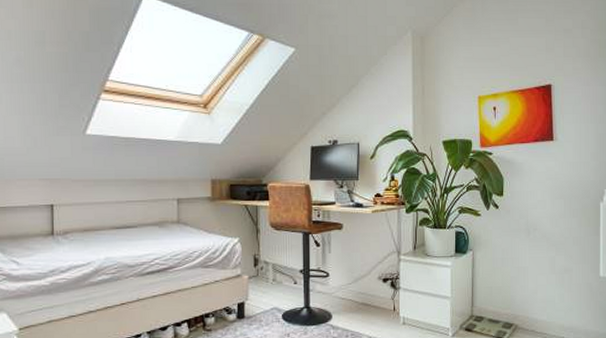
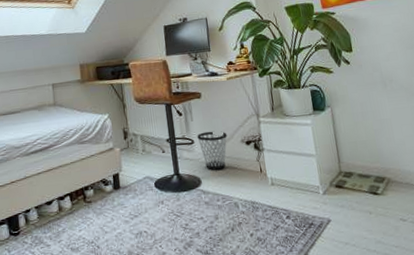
wastebasket: none [333,265,365,306] -> present [197,131,227,170]

